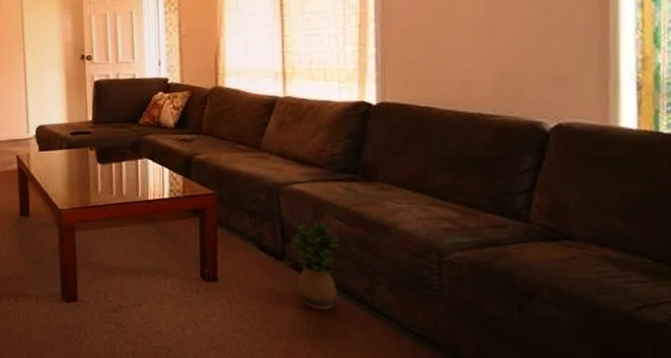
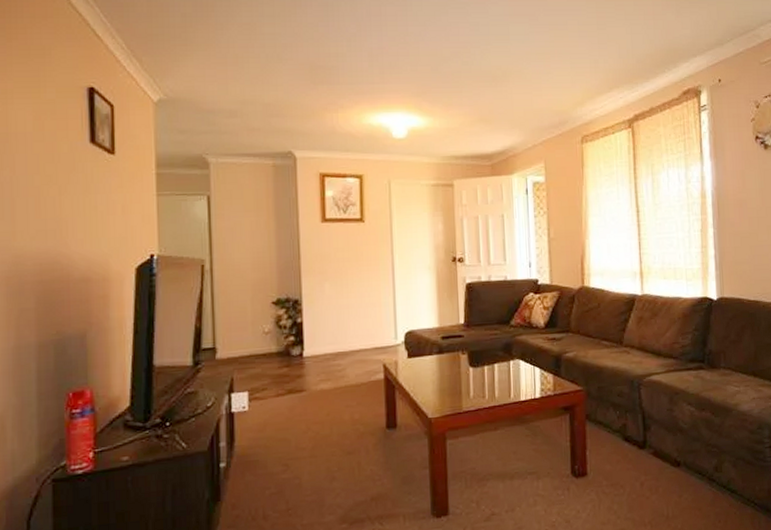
potted plant: present [291,222,339,310] -> none [651,409,692,492]

